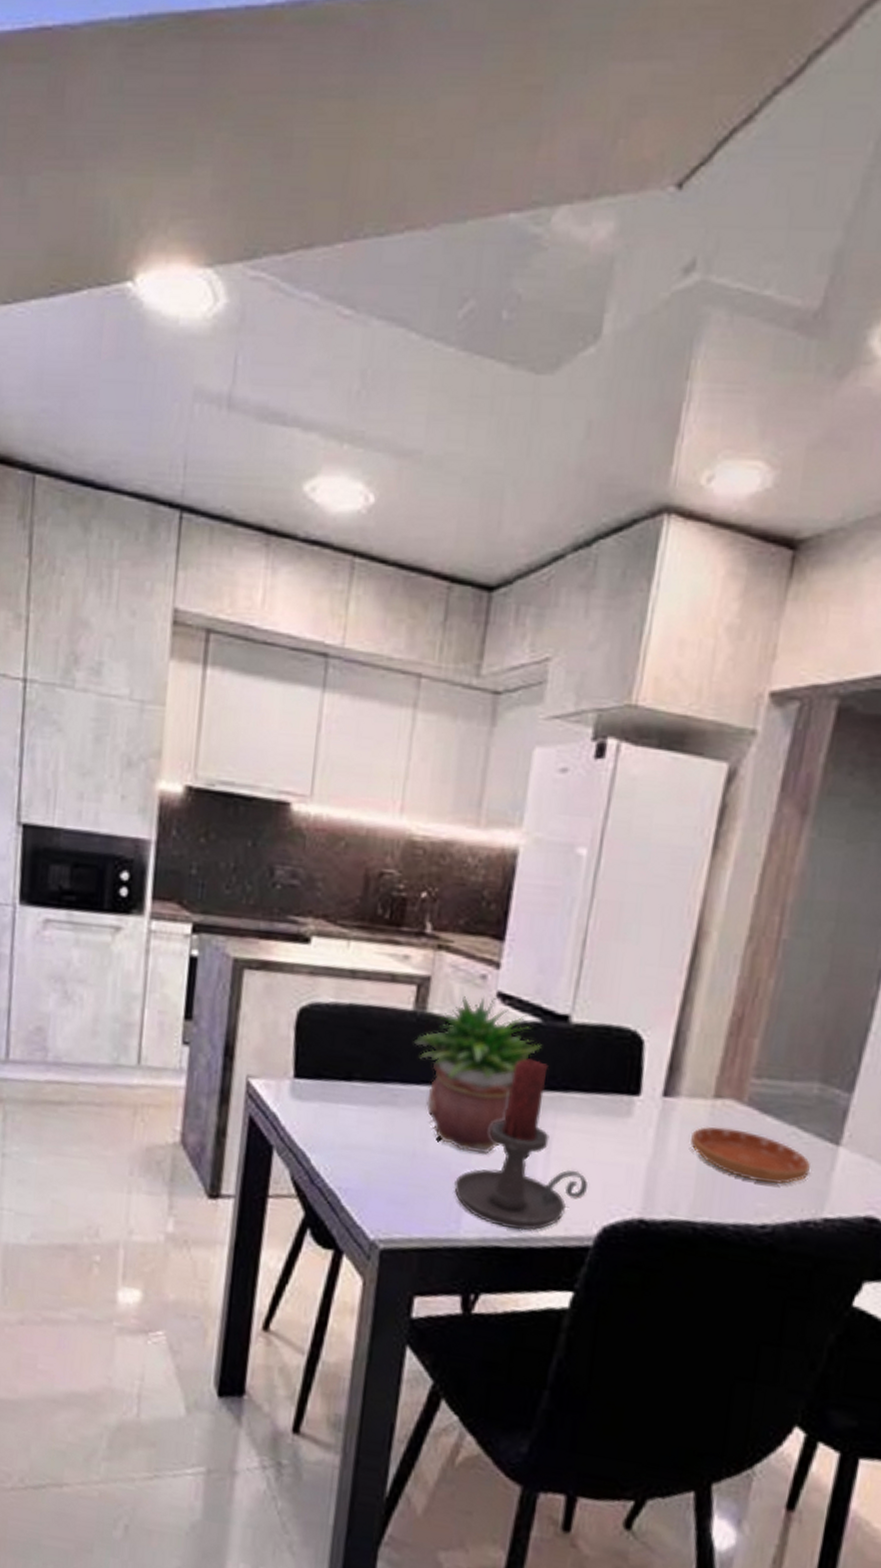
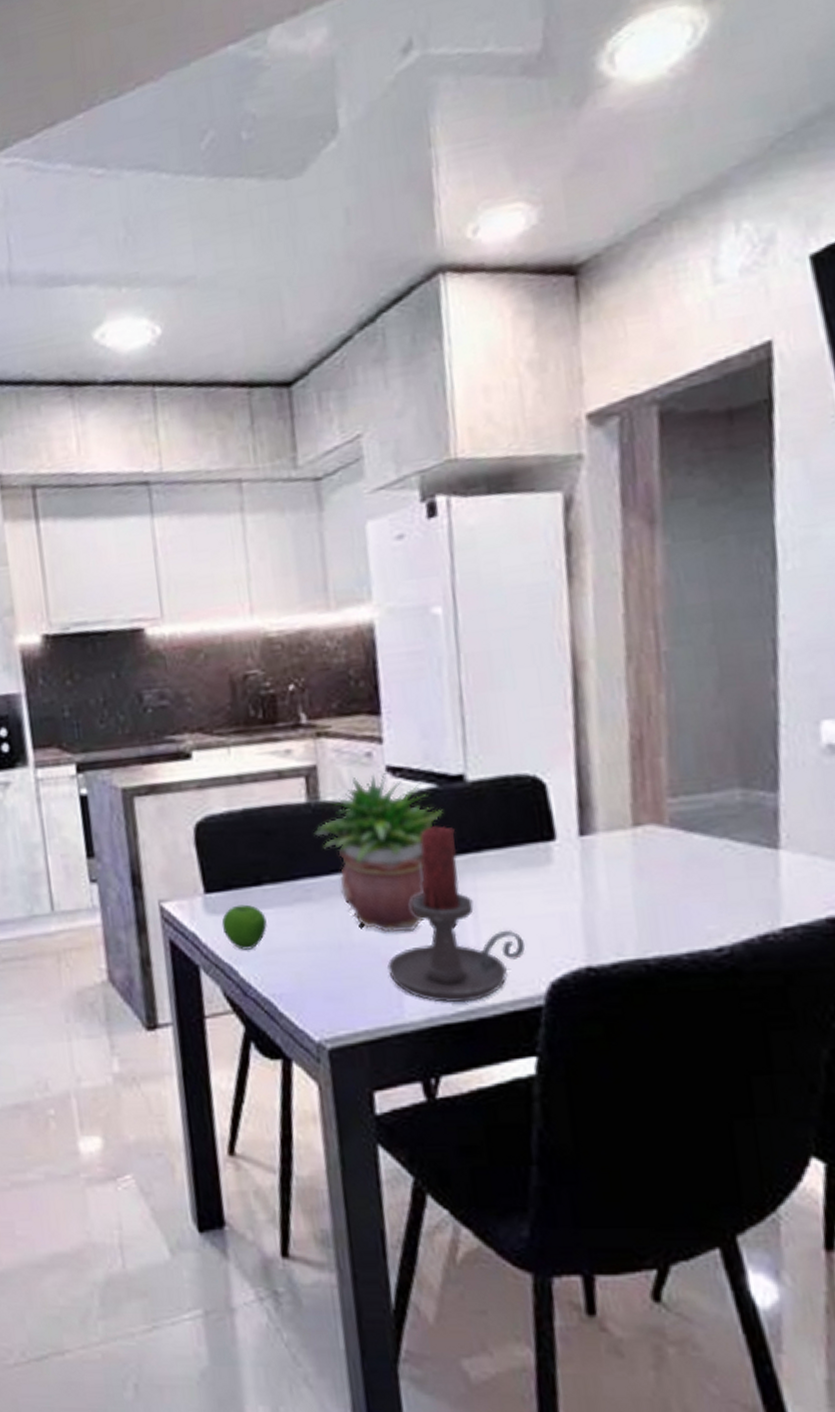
apple: none [304,1095,349,1141] -> present [221,904,267,950]
saucer: present [690,1126,810,1184] -> none [619,854,754,904]

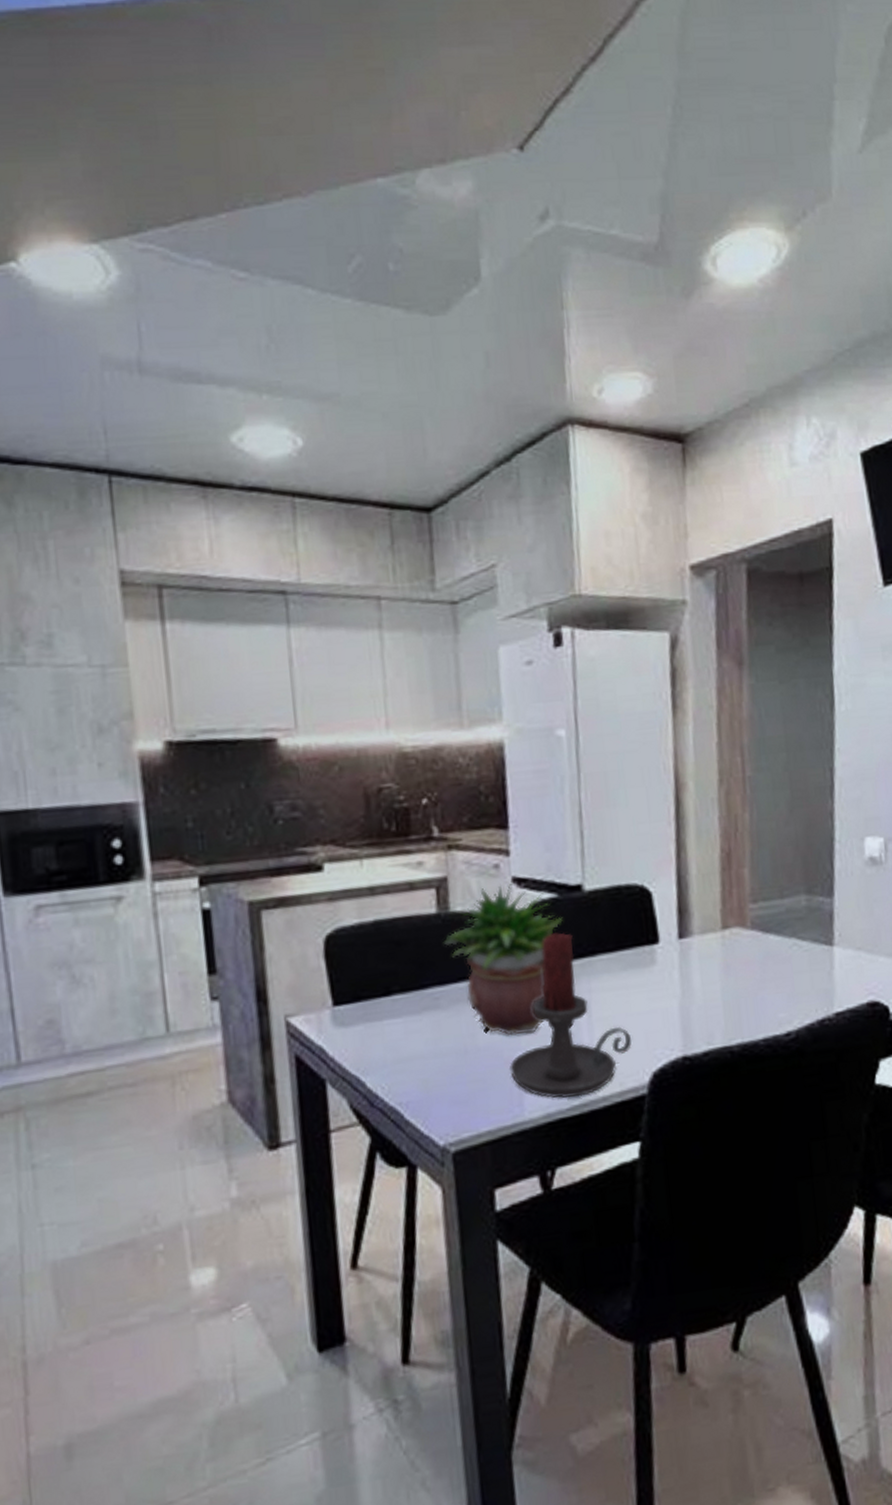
apple: present [221,904,267,950] -> none [349,1015,396,1061]

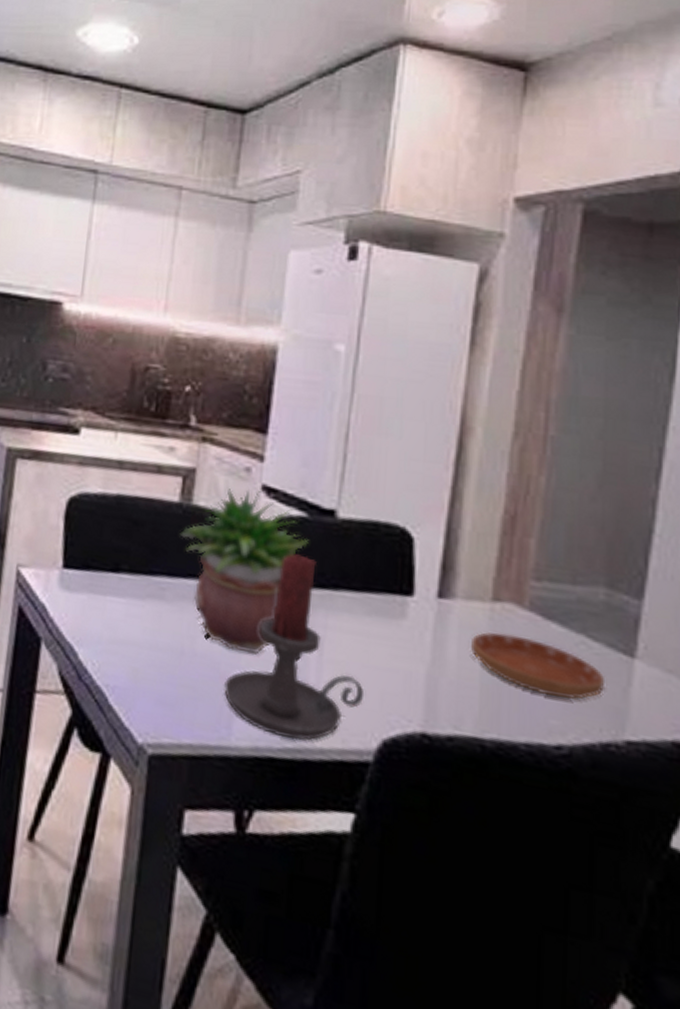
saucer: none [711,952,815,995] -> present [471,632,604,700]

